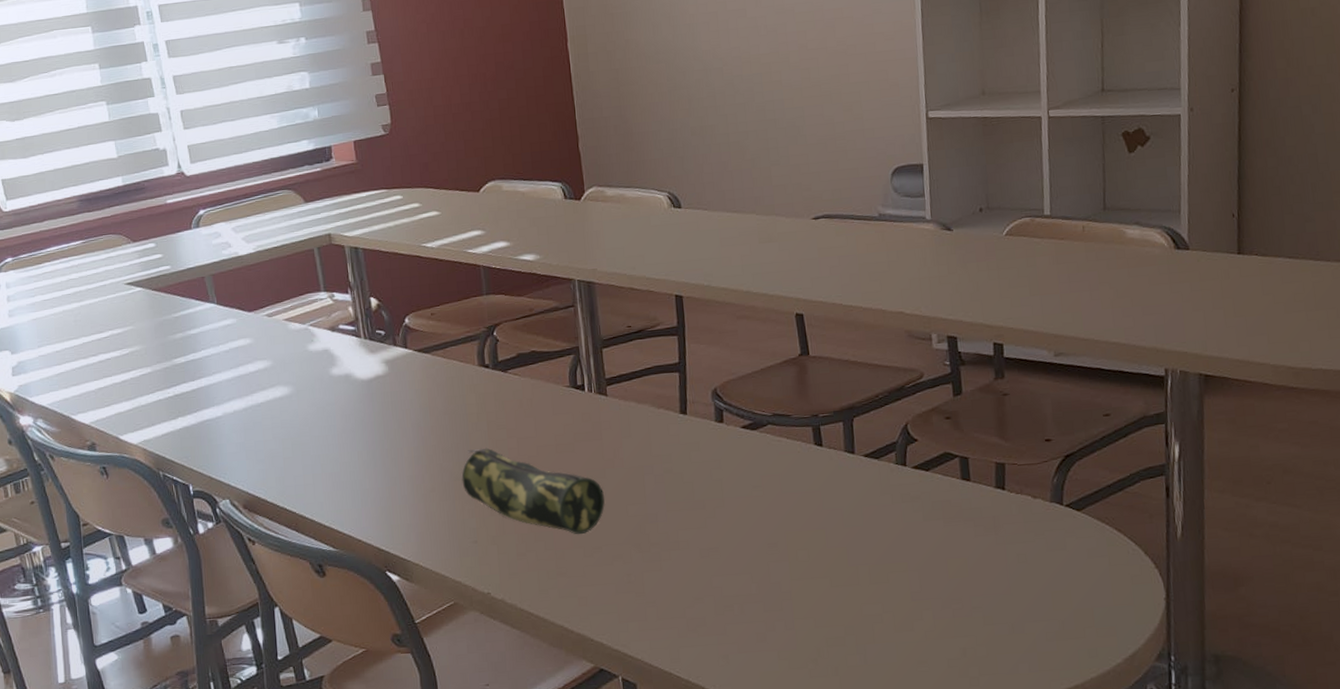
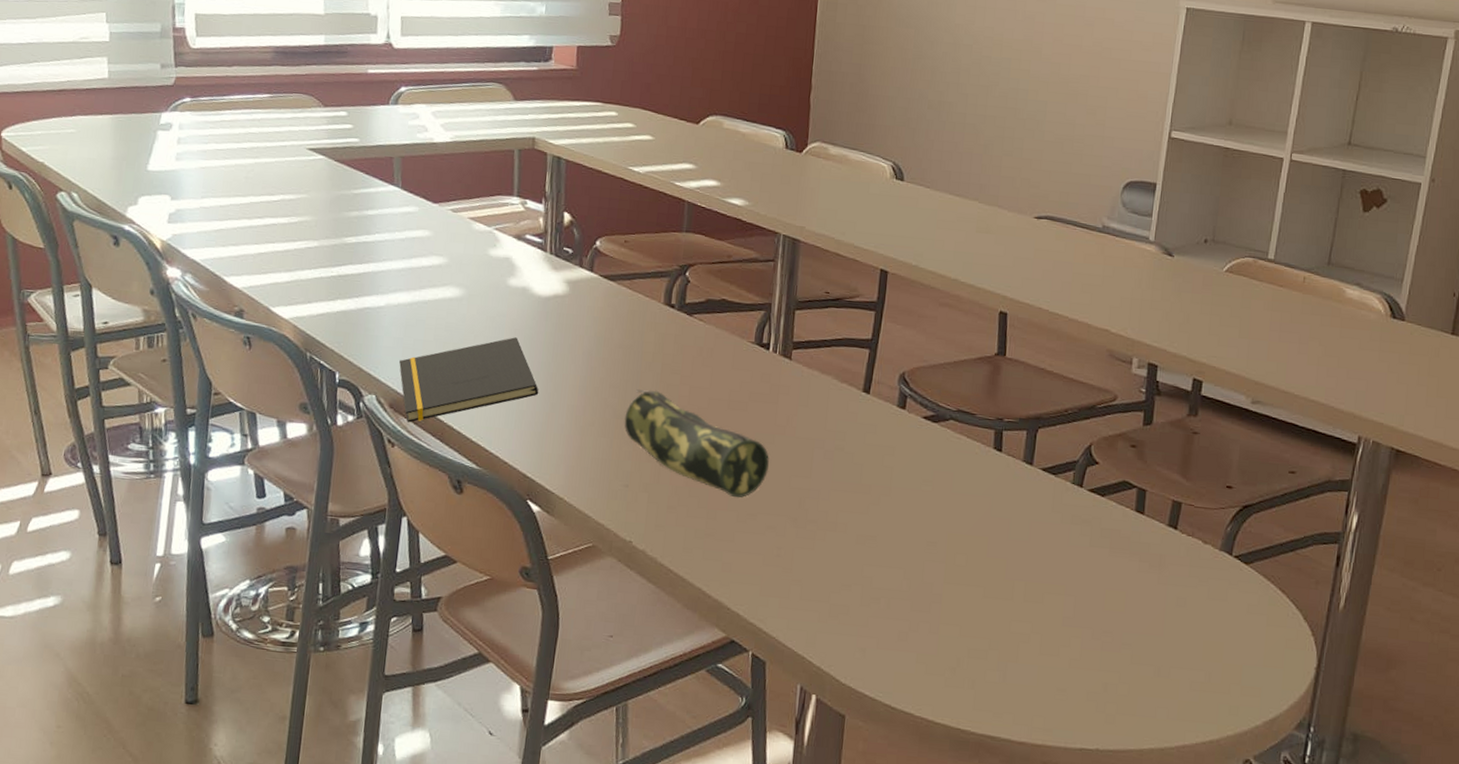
notepad: none [245,422,378,519] -> present [399,337,539,423]

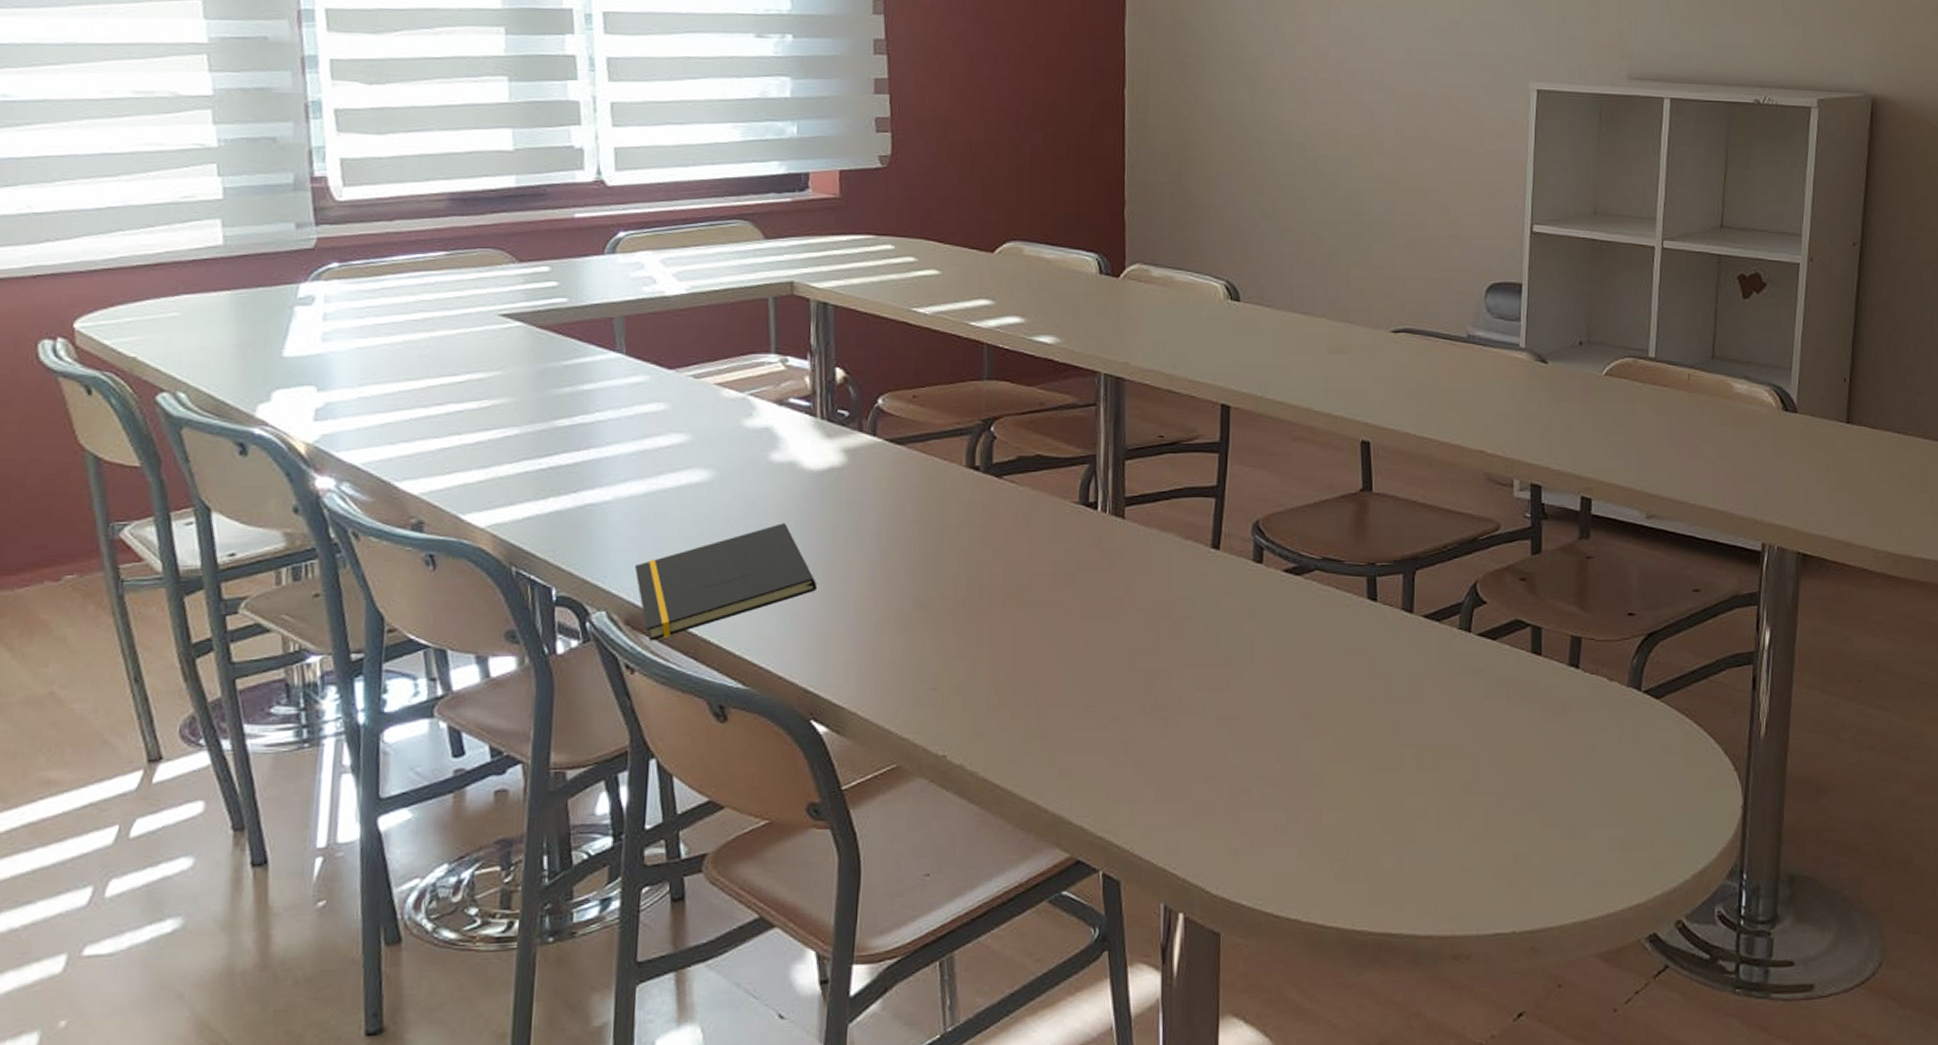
pencil case: present [624,389,769,498] -> none [926,570,1107,689]

